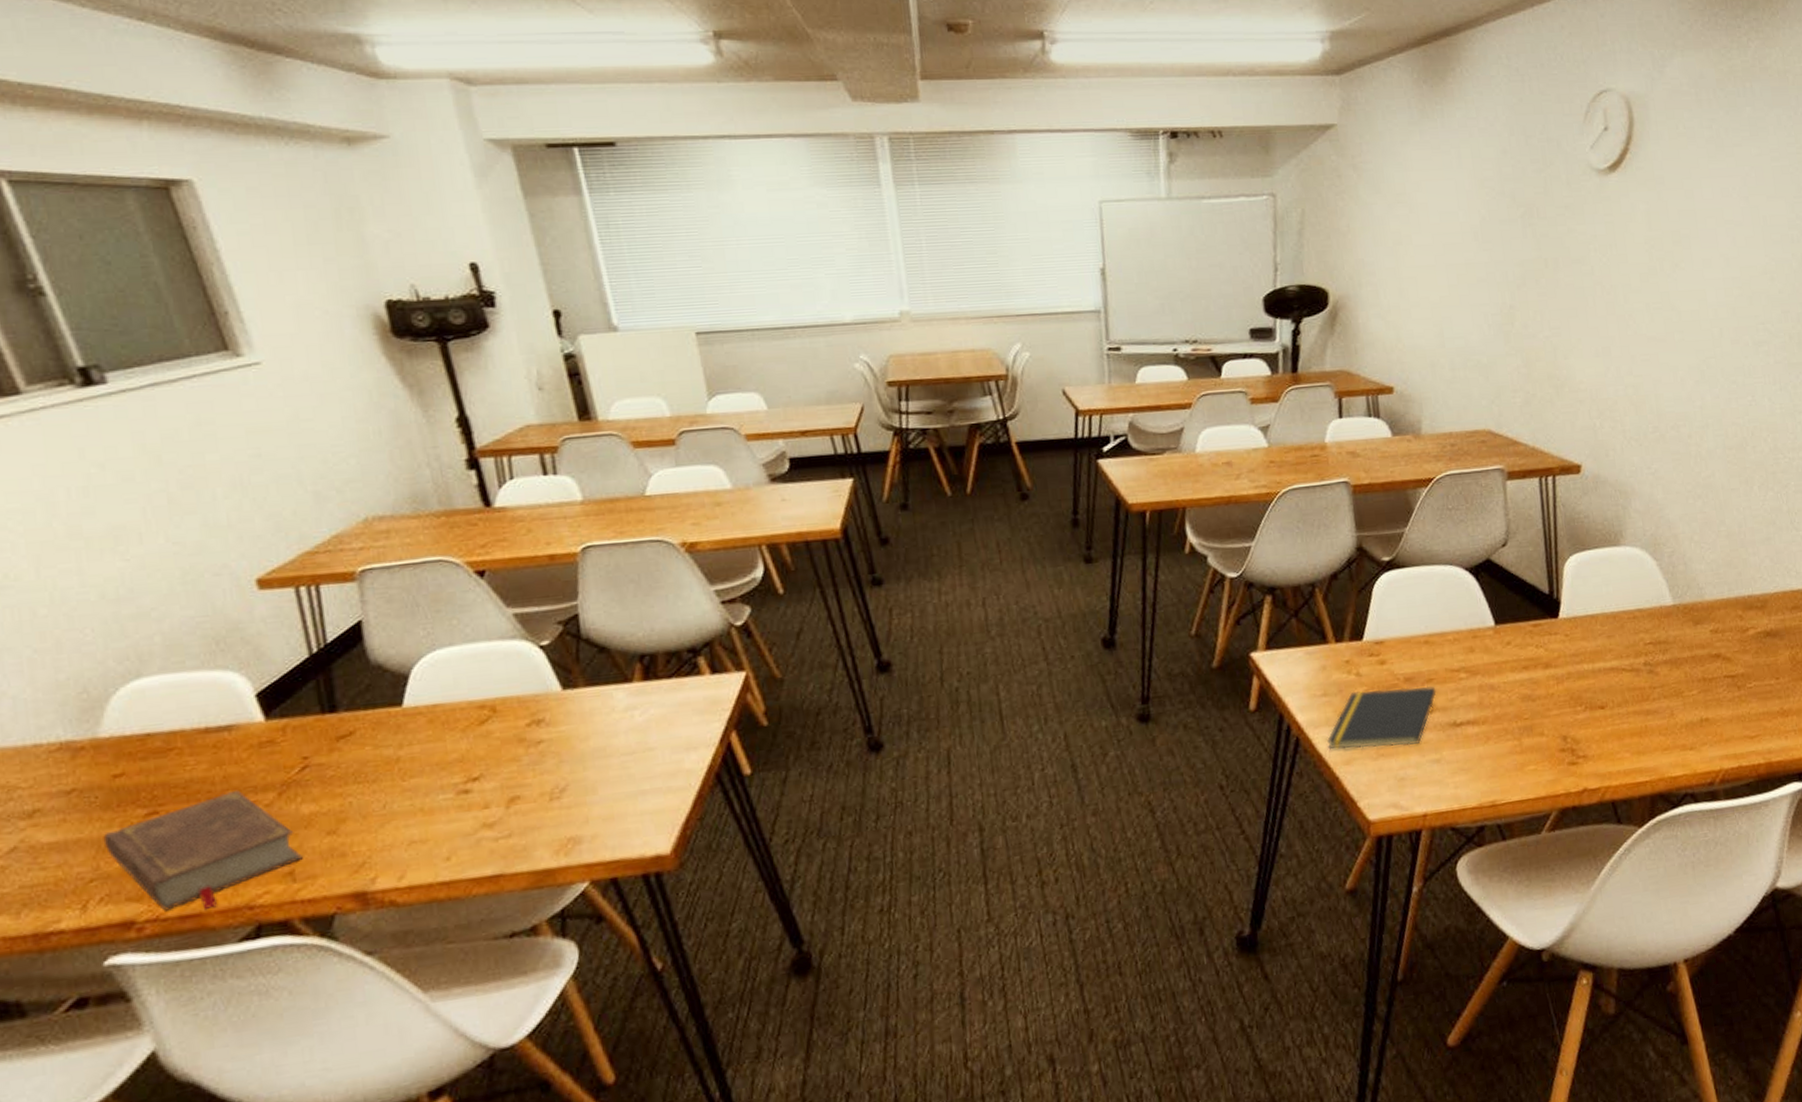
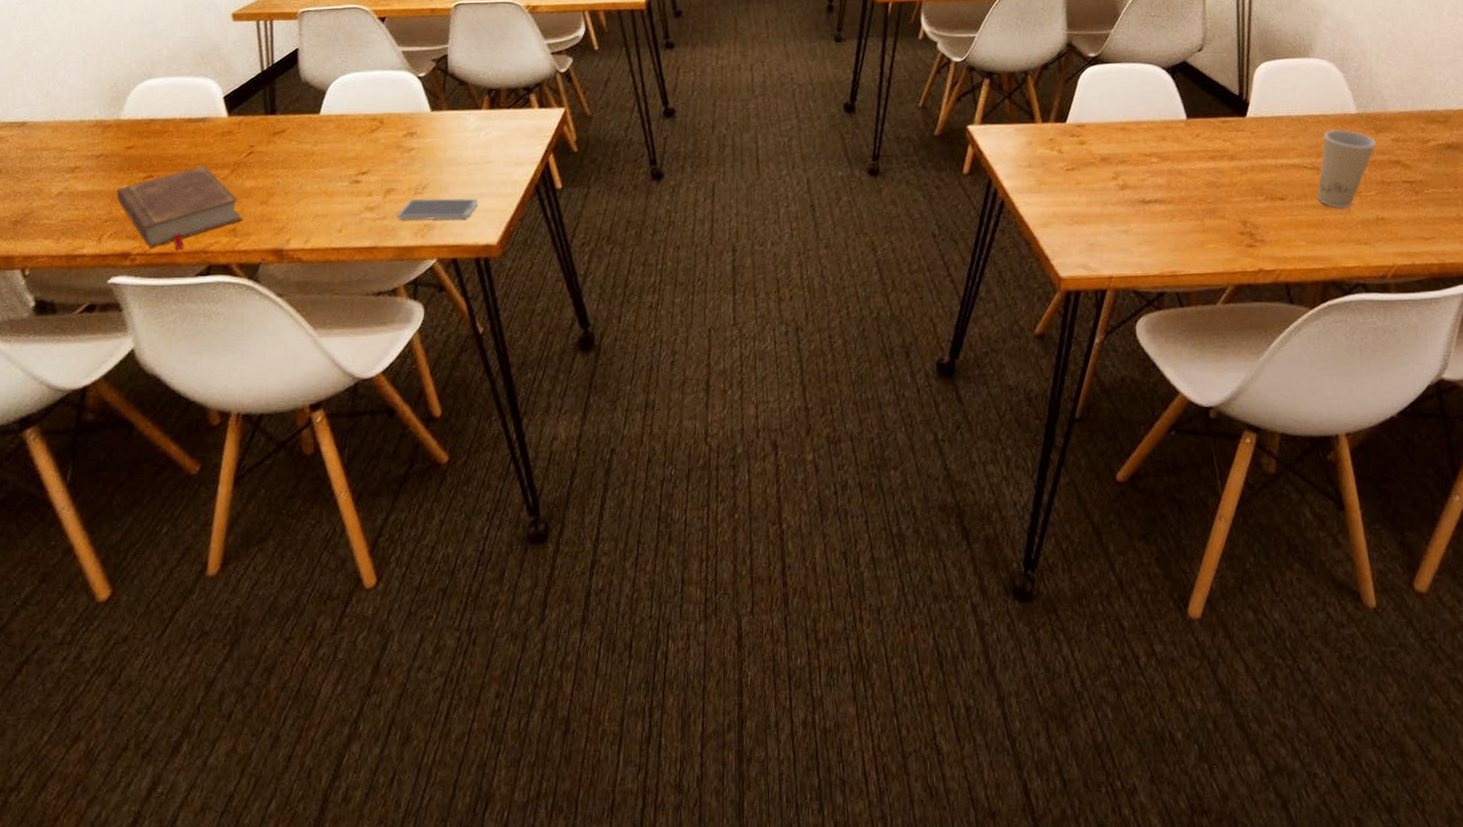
smartphone: none [529,798,640,836] -> present [398,198,479,220]
notepad: present [1327,686,1437,750] -> none [1028,165,1129,217]
paper cup: none [1638,624,1695,713] -> present [1317,129,1376,208]

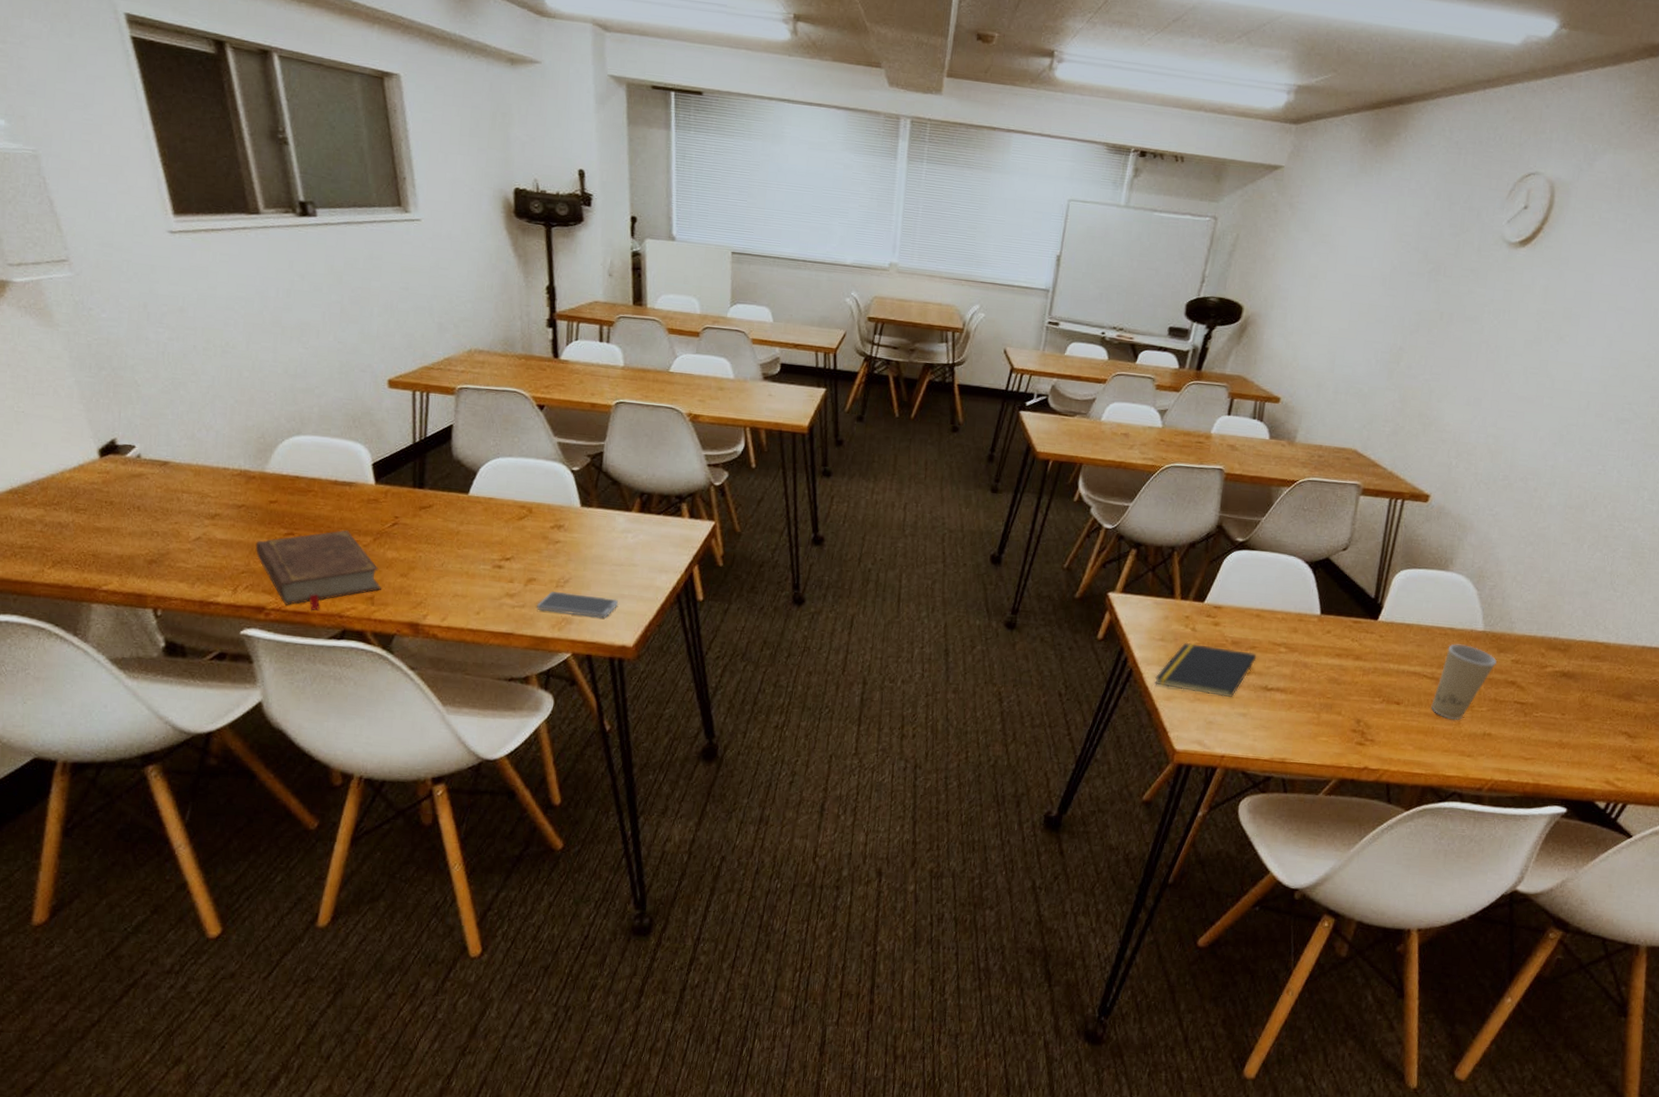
notepad: none [1028,165,1129,217] -> present [1155,642,1257,698]

